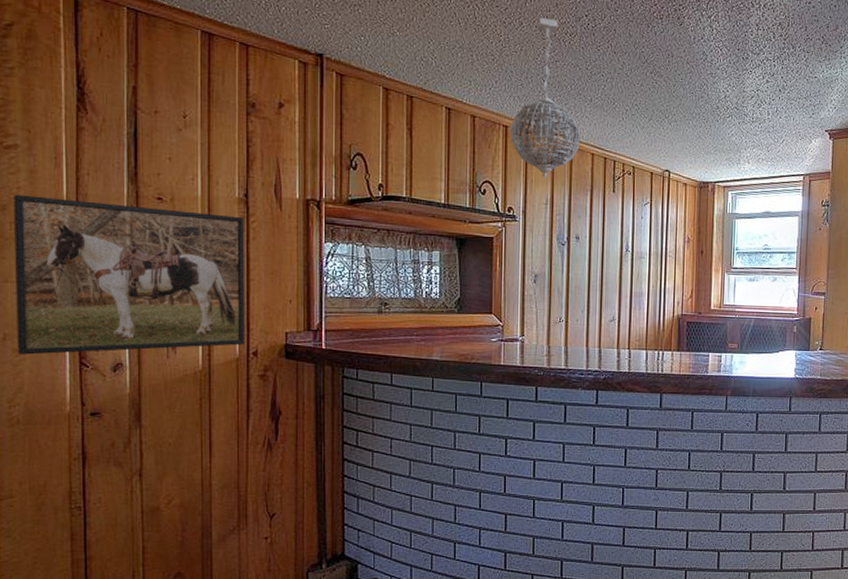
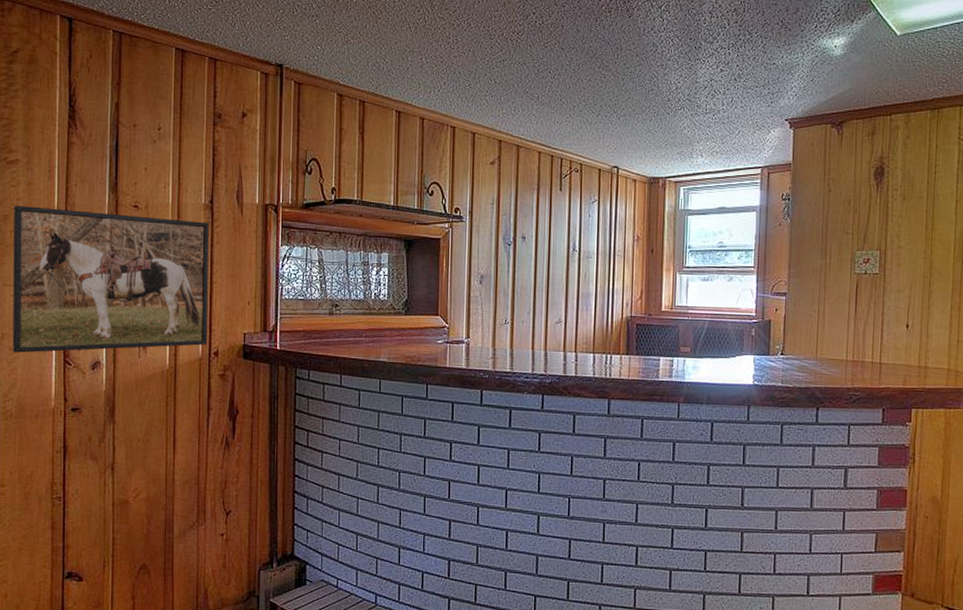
pendant light: present [509,17,581,179] -> none [457,17,528,179]

